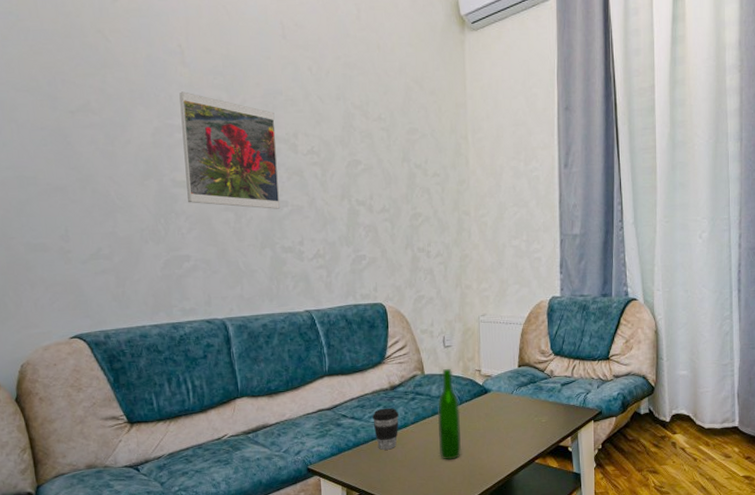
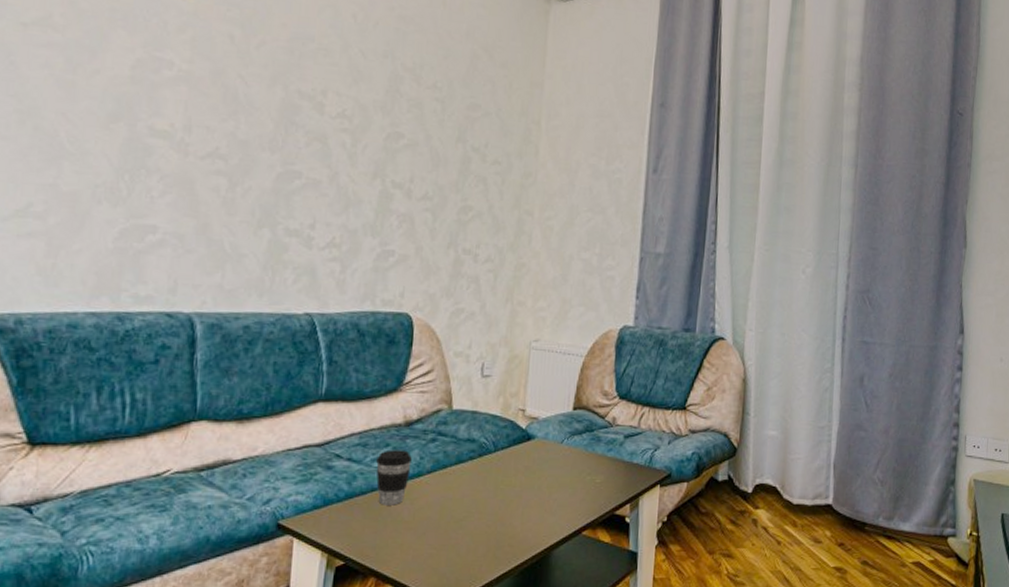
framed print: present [179,91,281,209] -> none [167,20,301,181]
wine bottle: present [437,368,462,460] -> none [458,403,494,525]

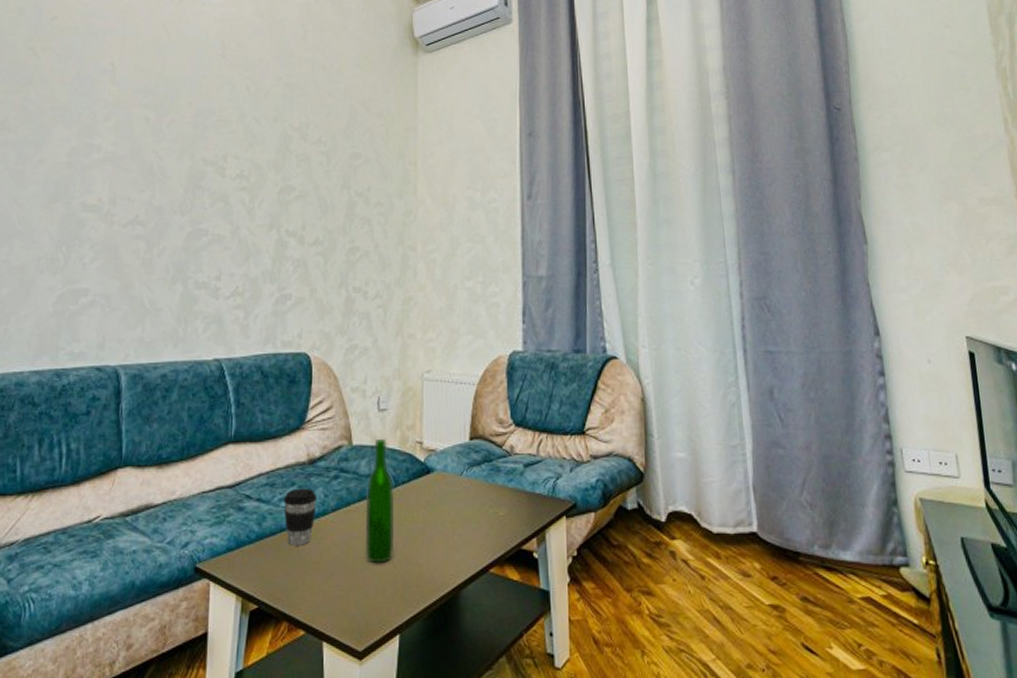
wine bottle: none [458,403,494,525] -> present [364,438,395,564]

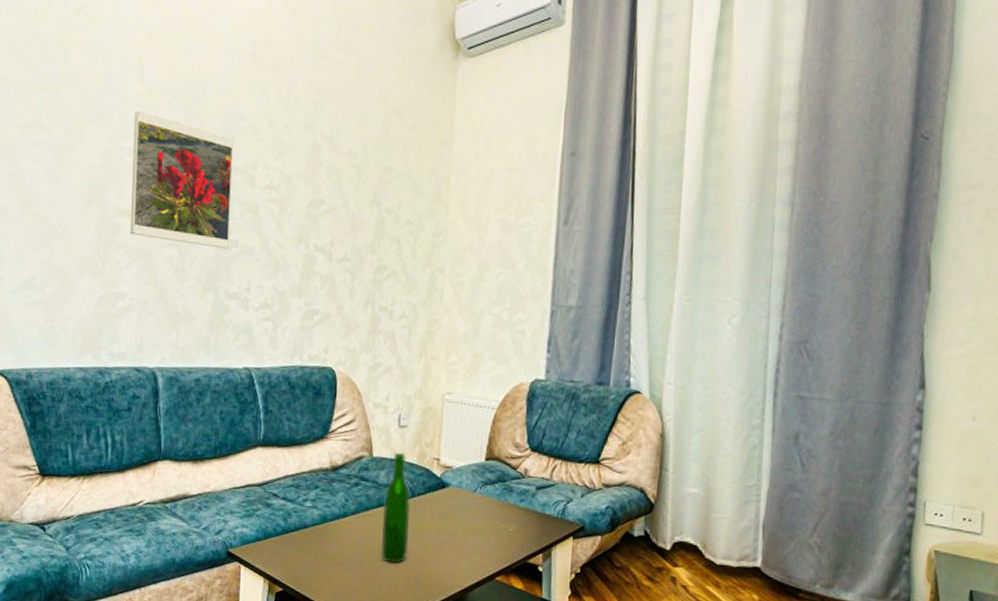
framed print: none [96,110,204,239] -> present [131,111,234,249]
coffee cup: present [283,488,317,546] -> none [307,491,338,542]

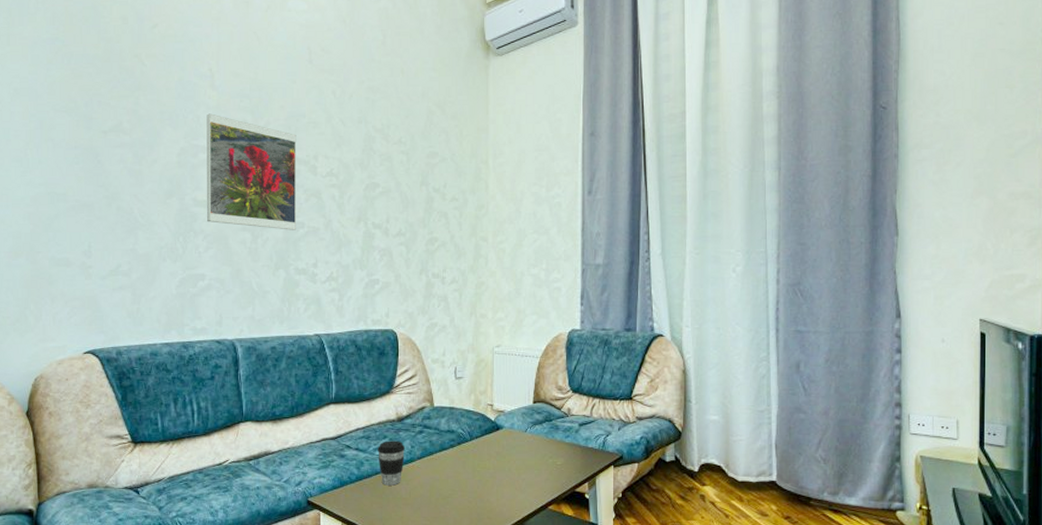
coffee cup: none [307,491,338,542] -> present [378,441,405,486]
wine bottle: present [380,452,411,564] -> none [445,401,470,501]

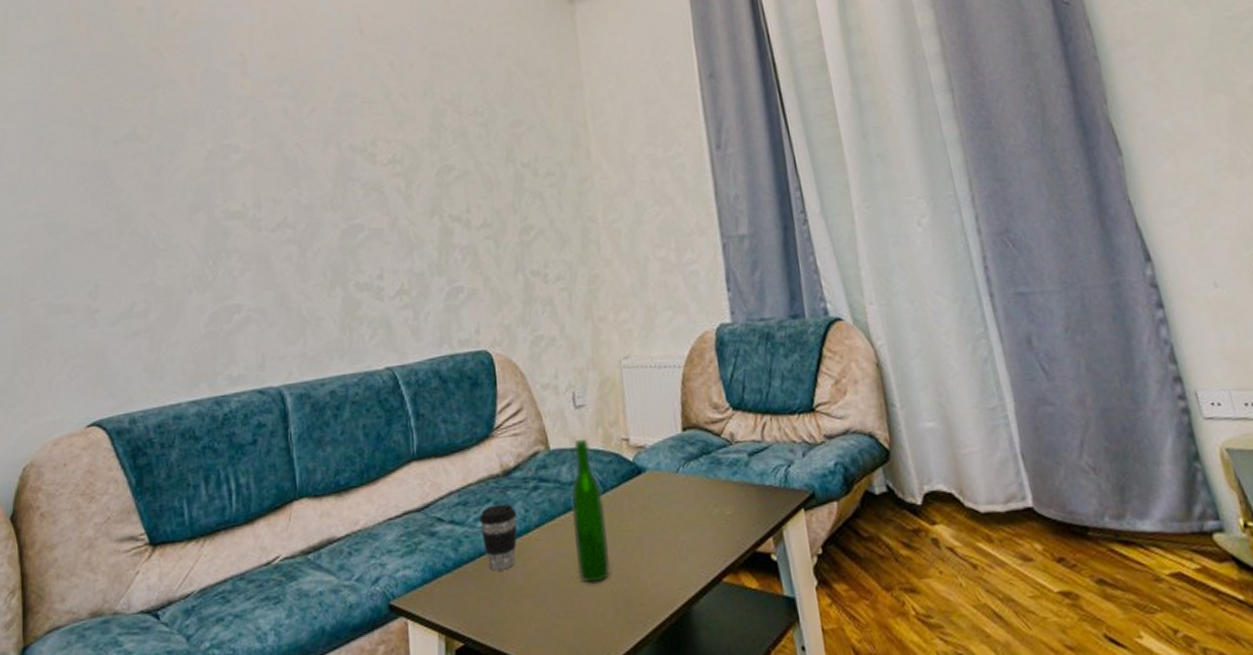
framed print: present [206,113,297,230] -> none [239,105,355,238]
wine bottle: none [445,401,470,501] -> present [570,438,611,584]

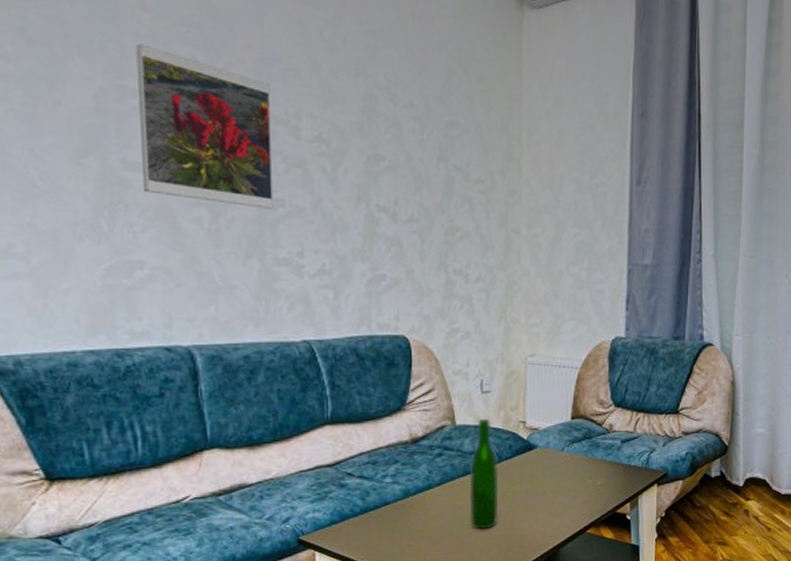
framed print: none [239,105,355,238] -> present [136,44,274,209]
coffee cup: present [479,503,518,571] -> none [387,465,421,517]

